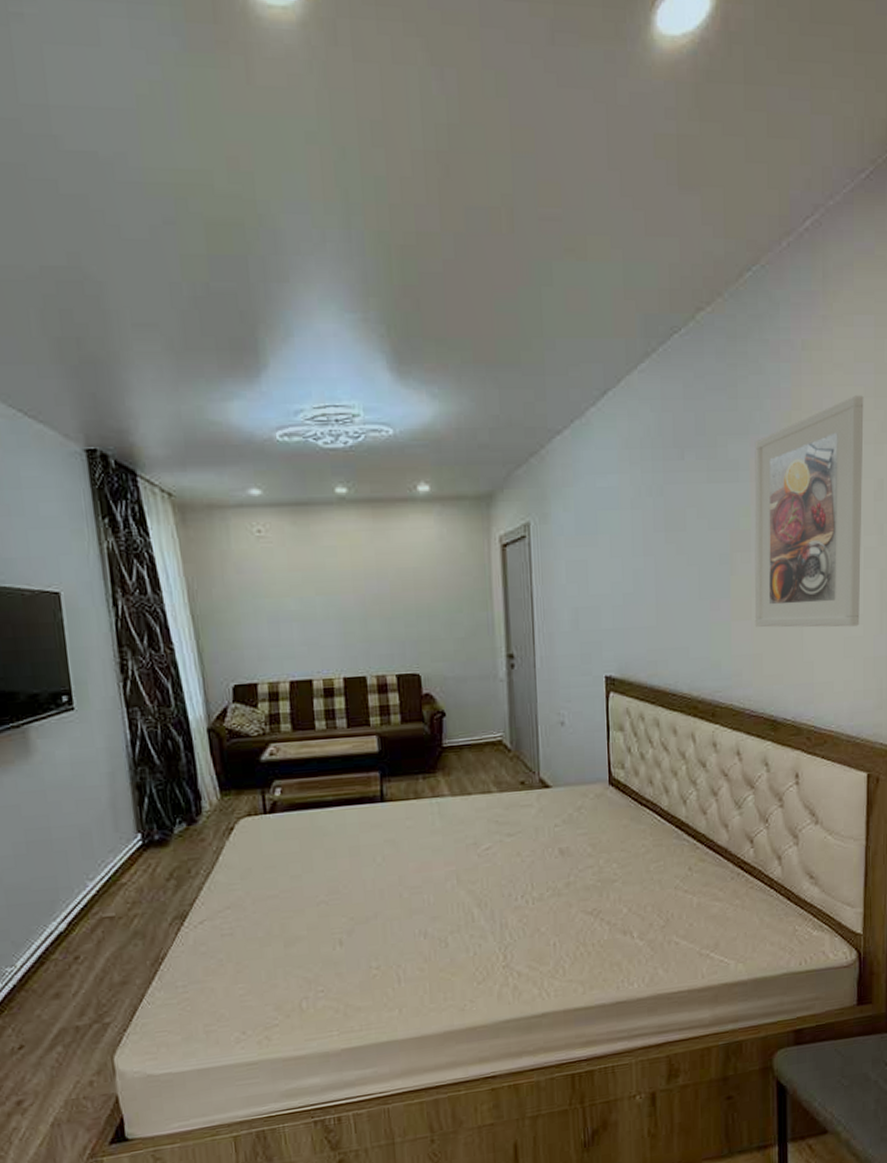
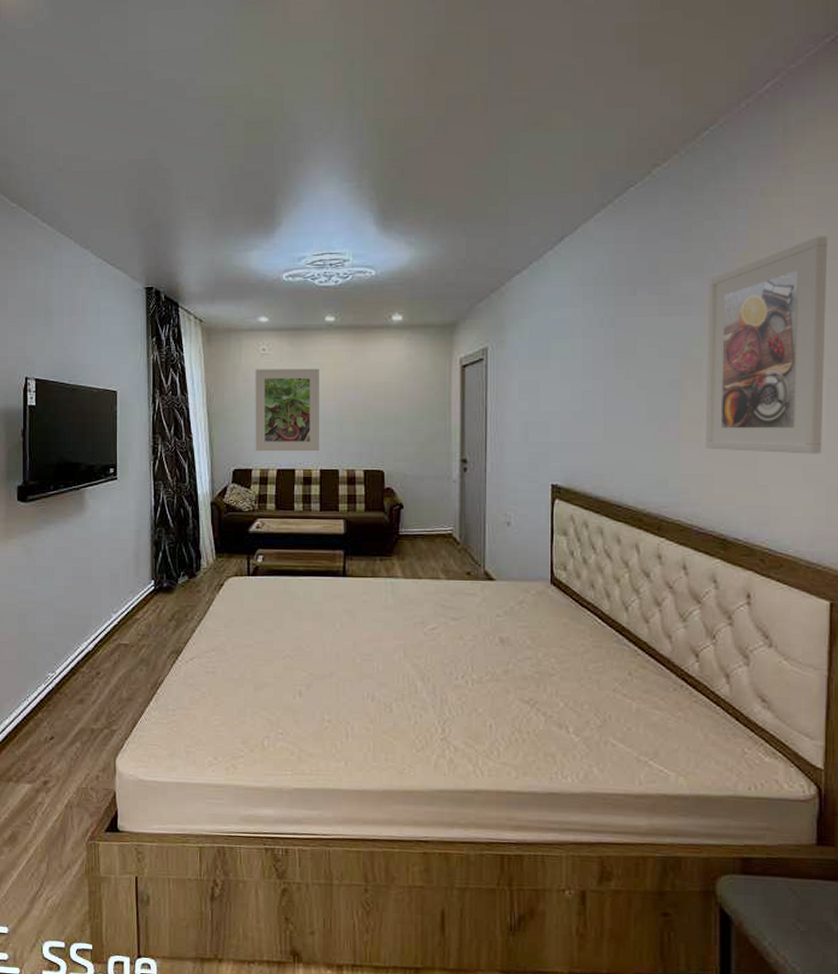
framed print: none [250,553,341,660] -> present [255,368,319,451]

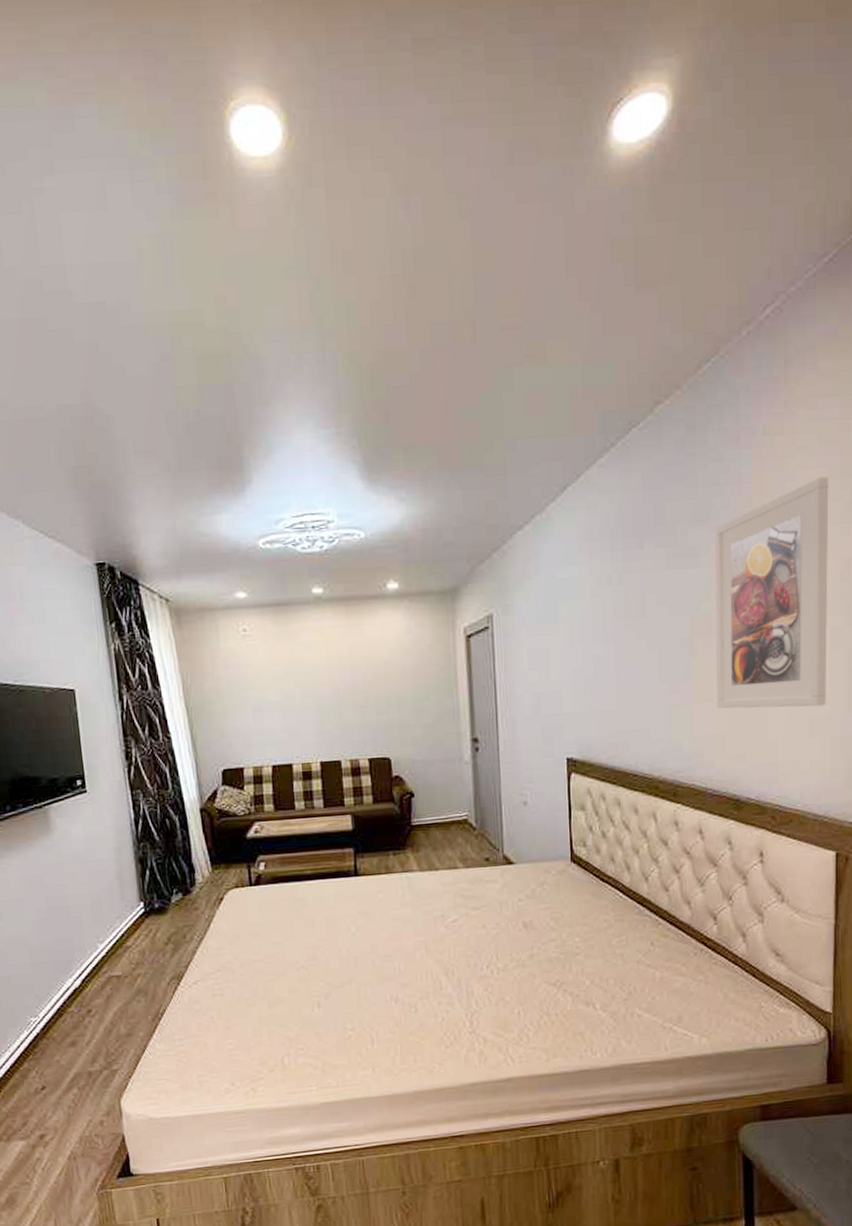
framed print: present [255,368,319,451] -> none [236,648,318,747]

